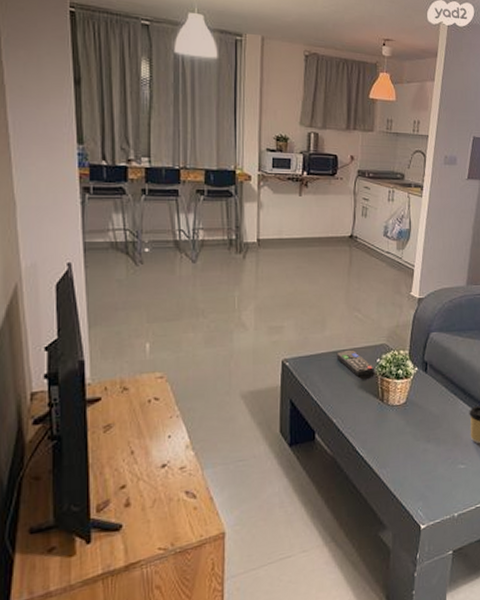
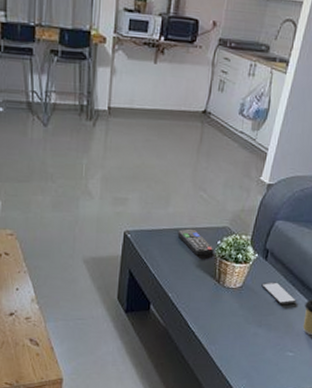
smartphone: none [425,393,460,417] -> present [261,282,296,306]

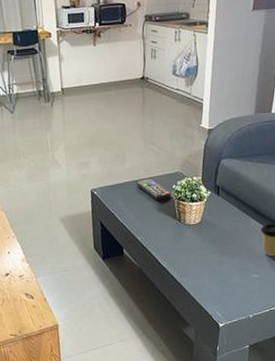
smartphone: present [261,282,296,306] -> none [218,213,252,234]

